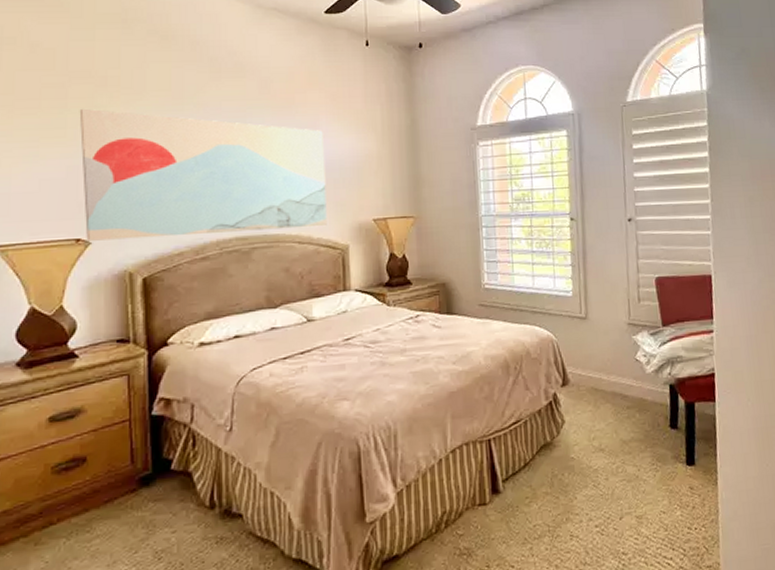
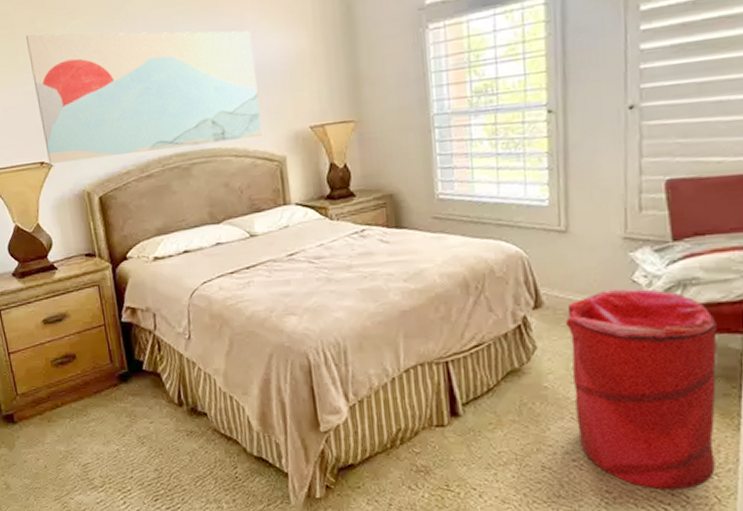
laundry hamper: none [587,366,703,546] -> present [566,288,718,491]

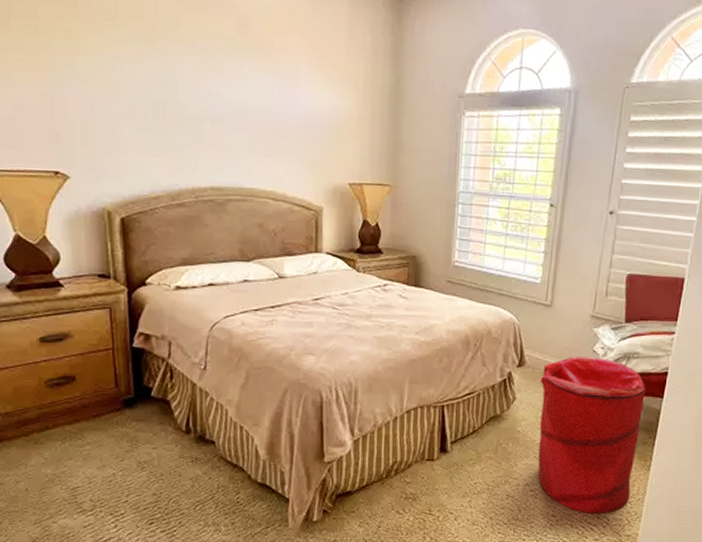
wall art: present [25,30,262,164] -> none [50,31,303,185]

